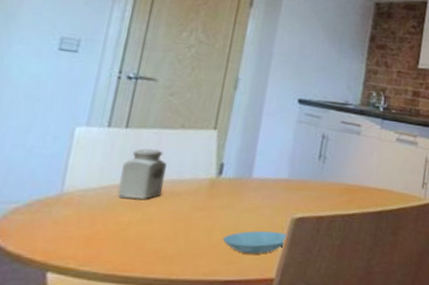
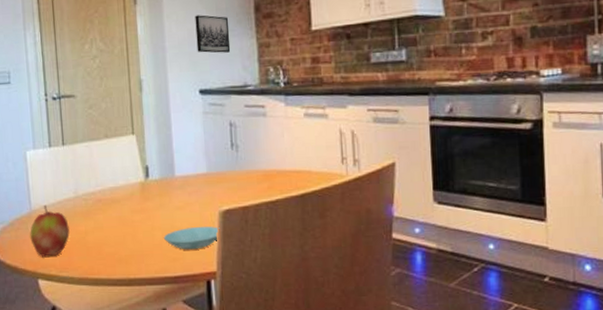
apple: none [50,188,109,247] -> present [30,204,70,257]
salt shaker: present [117,148,167,200] -> none [69,160,104,210]
wall art: none [305,31,343,71] -> present [195,15,231,53]

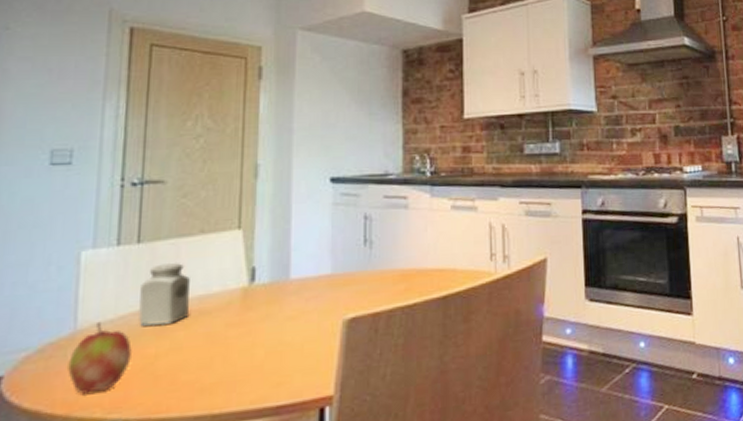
salt shaker: none [69,160,104,210] -> present [137,262,190,327]
saucer: present [163,226,220,250] -> none [266,339,342,371]
wall art: present [195,15,231,53] -> none [331,95,372,138]

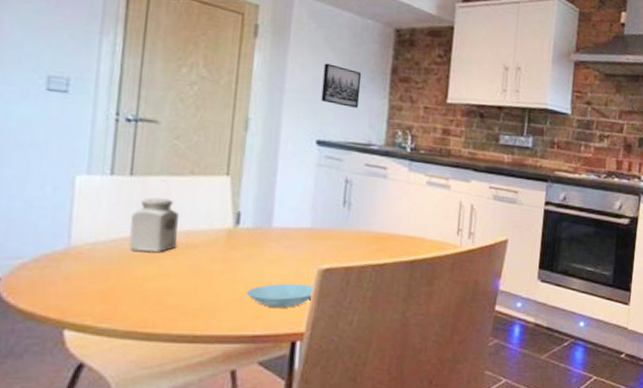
apple: present [68,321,132,394] -> none [61,241,122,303]
saucer: none [266,339,342,371] -> present [246,283,316,308]
wall art: none [331,95,372,138] -> present [321,63,362,108]

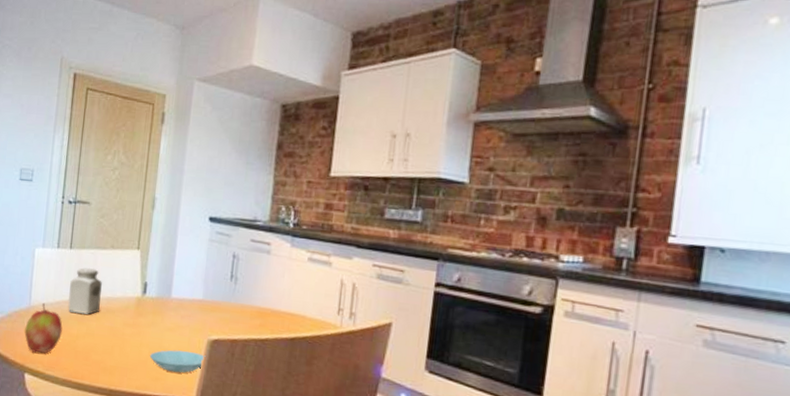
apple: none [61,241,122,303] -> present [24,302,63,354]
wall art: present [321,63,362,108] -> none [214,143,250,185]

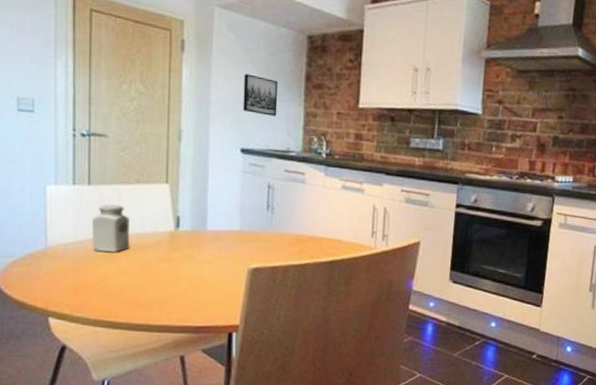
apple: present [24,302,63,354] -> none [43,242,88,296]
saucer: present [149,350,206,373] -> none [188,280,247,303]
wall art: none [214,143,250,185] -> present [243,74,278,116]

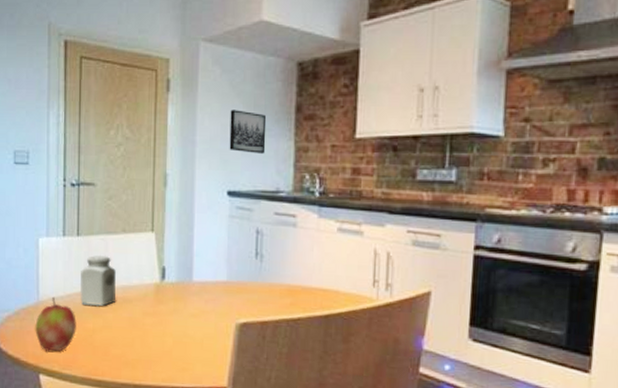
apple: none [43,242,88,296] -> present [35,296,76,352]

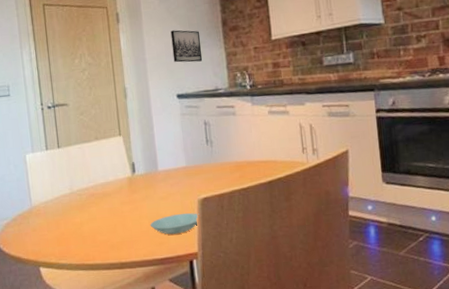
apple: present [35,296,76,352] -> none [31,201,67,247]
salt shaker: present [79,255,116,307] -> none [64,160,97,204]
saucer: none [174,337,235,361] -> present [150,213,199,235]

